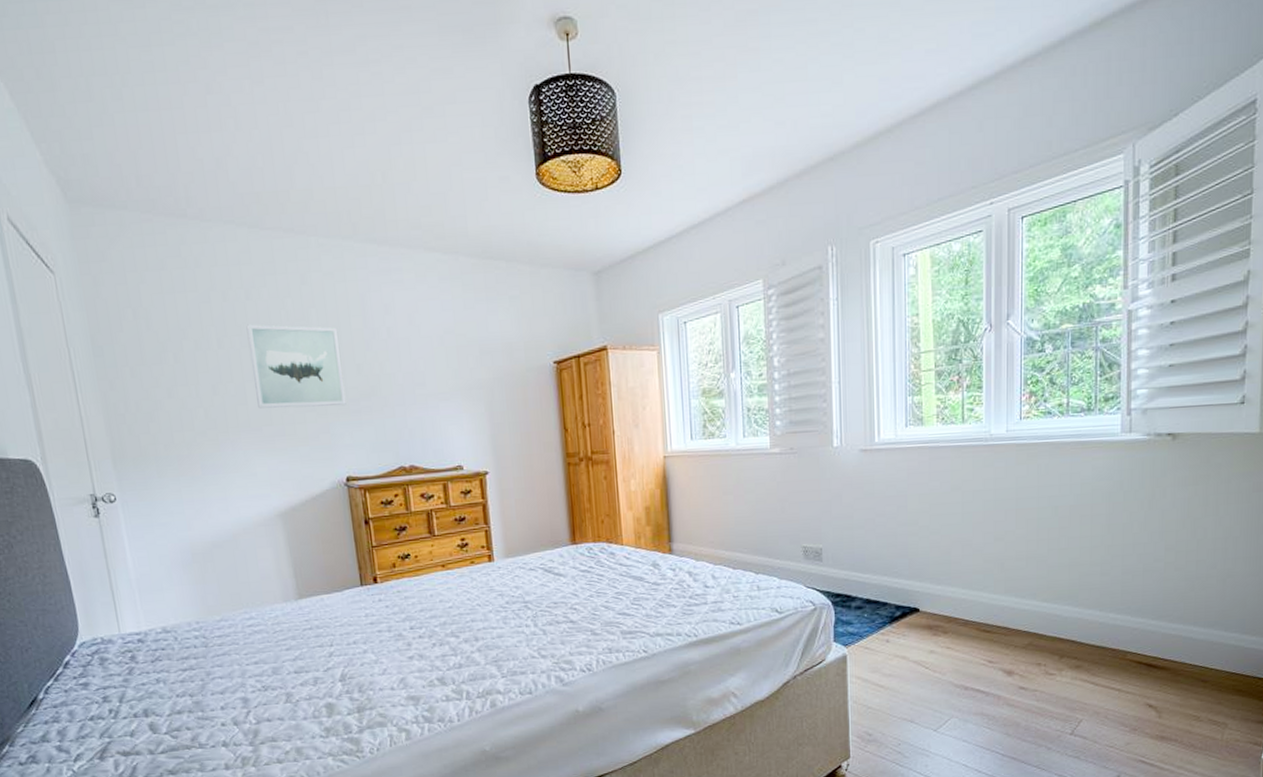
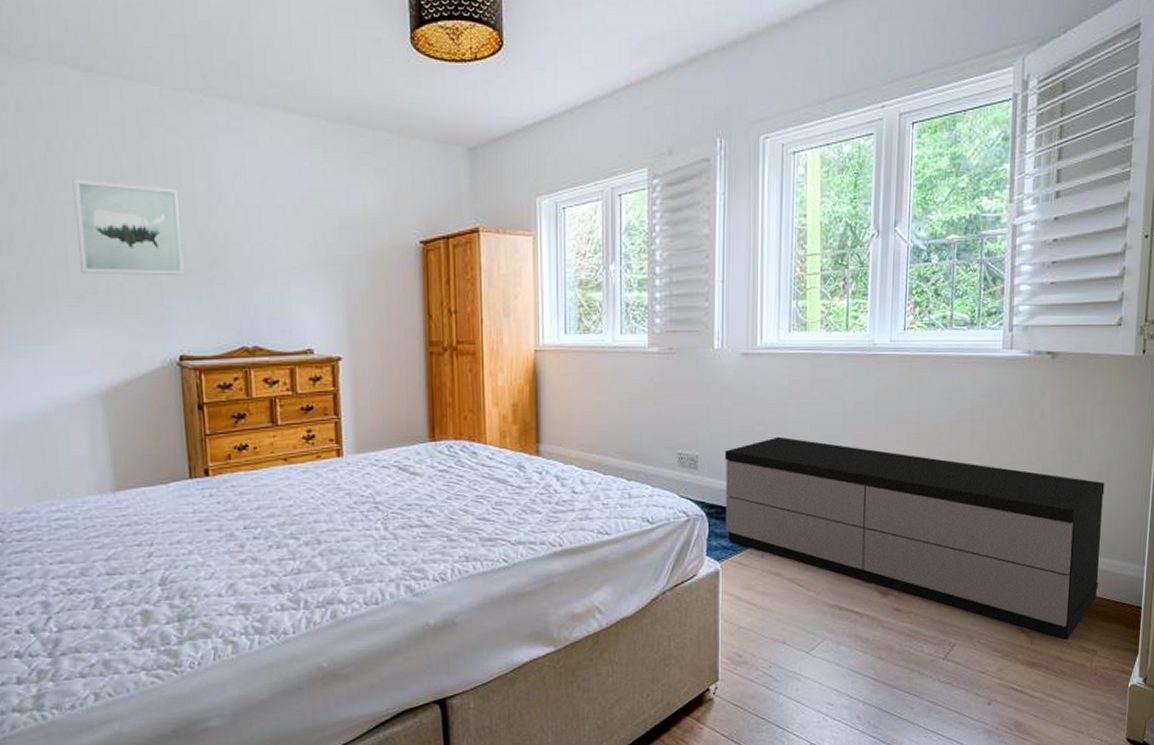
storage bench: none [847,527,1232,714] -> present [725,436,1105,640]

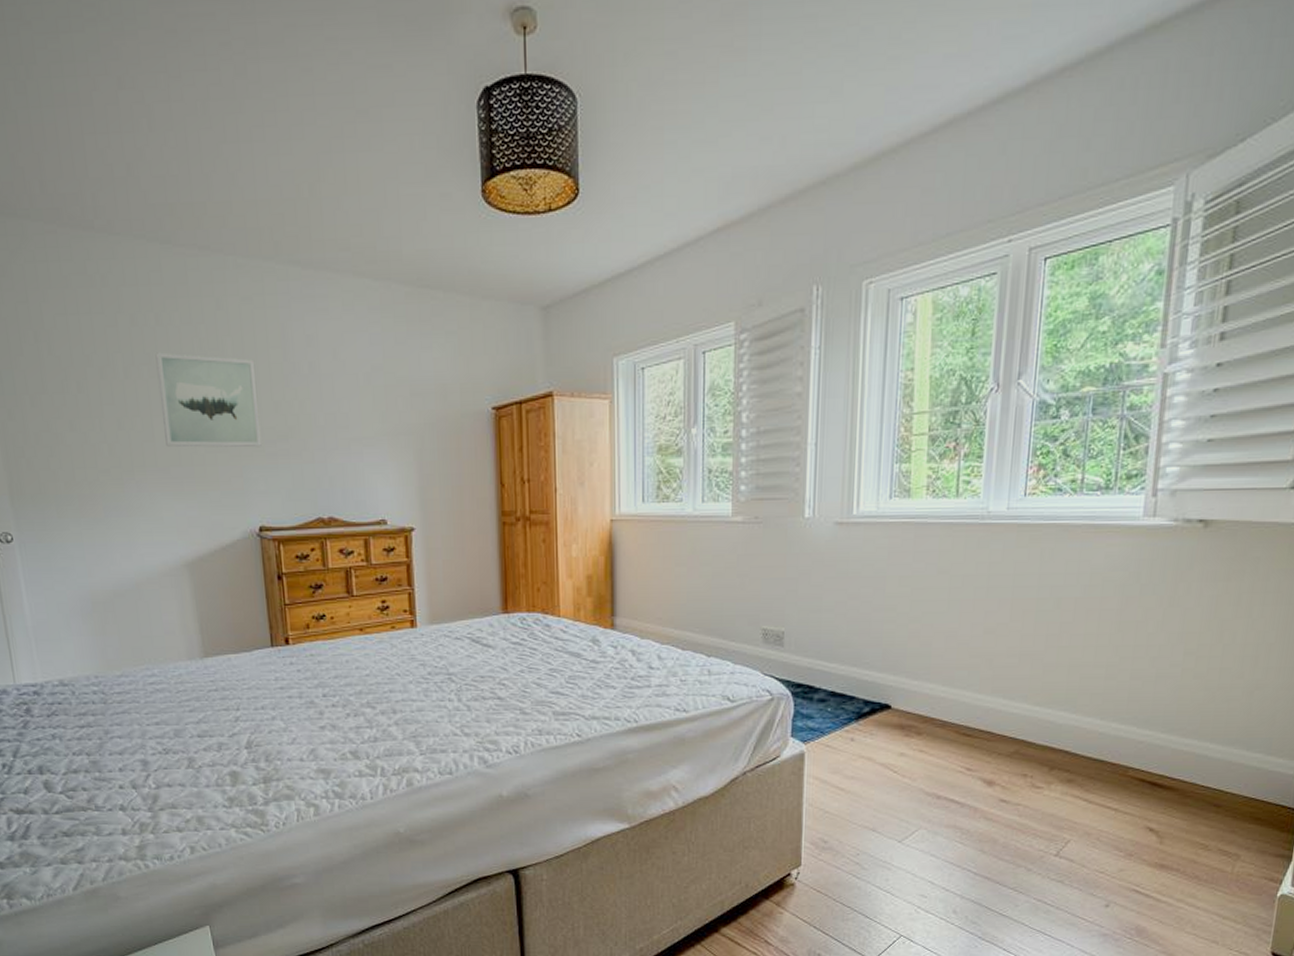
storage bench: present [725,436,1105,640] -> none [812,612,1263,841]

